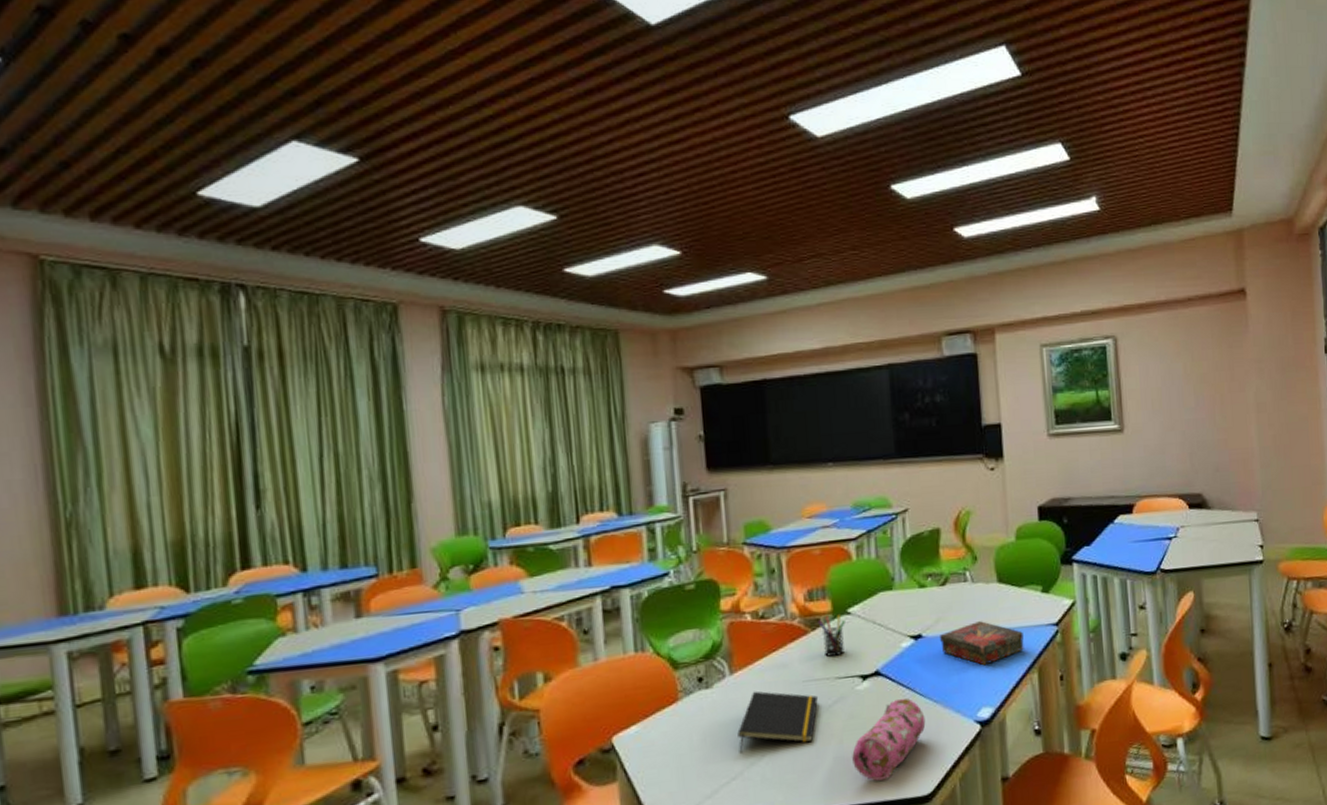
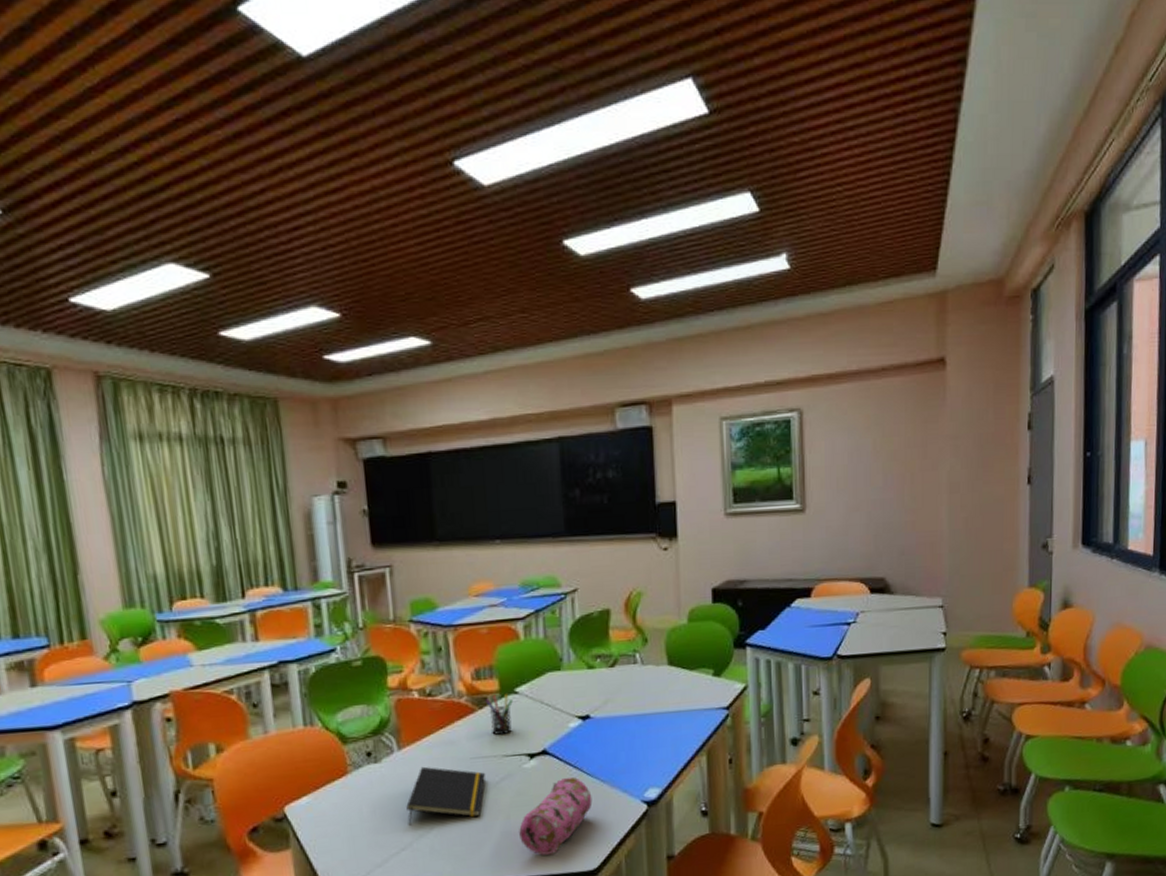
book: present [940,621,1024,666] -> none [608,703,693,748]

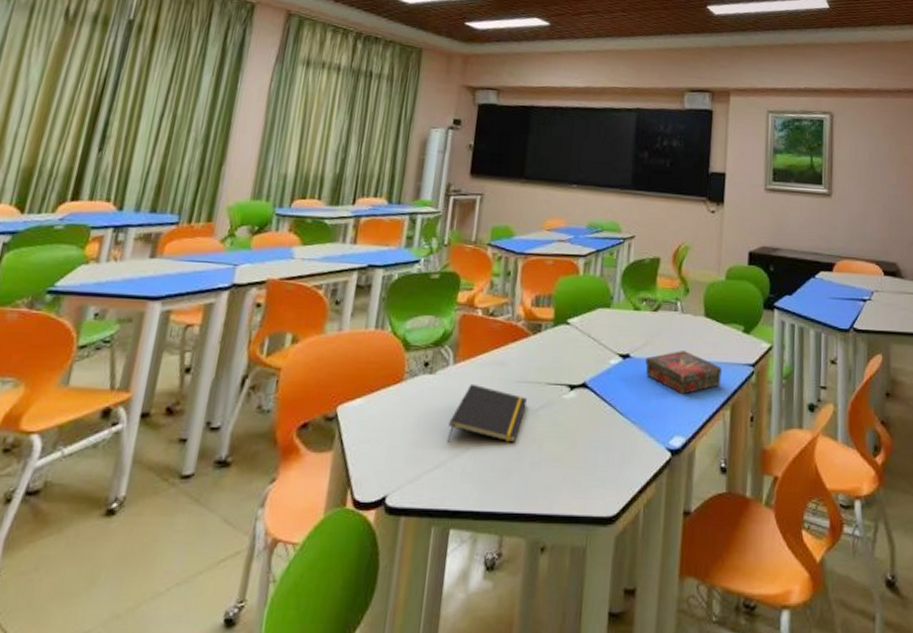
pen holder: present [485,694,513,735] -> none [539,323,564,362]
pencil case: present [519,776,593,855] -> none [548,413,621,493]
book: none [608,703,693,748] -> present [646,351,722,395]

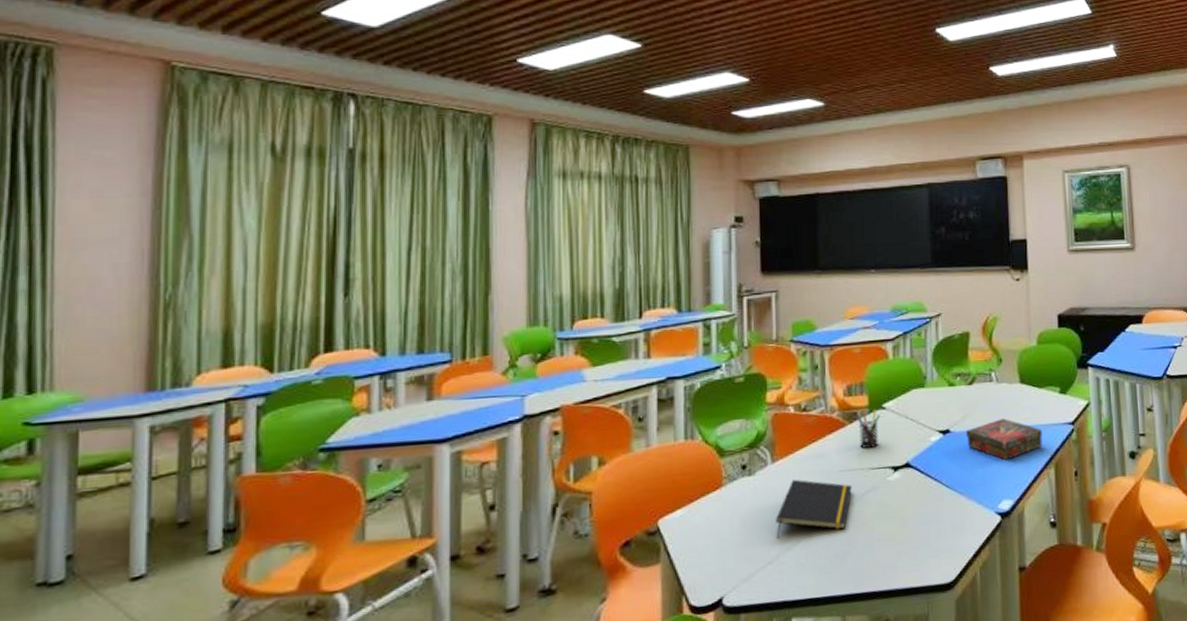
pen holder: none [539,323,564,362] -> present [855,409,880,448]

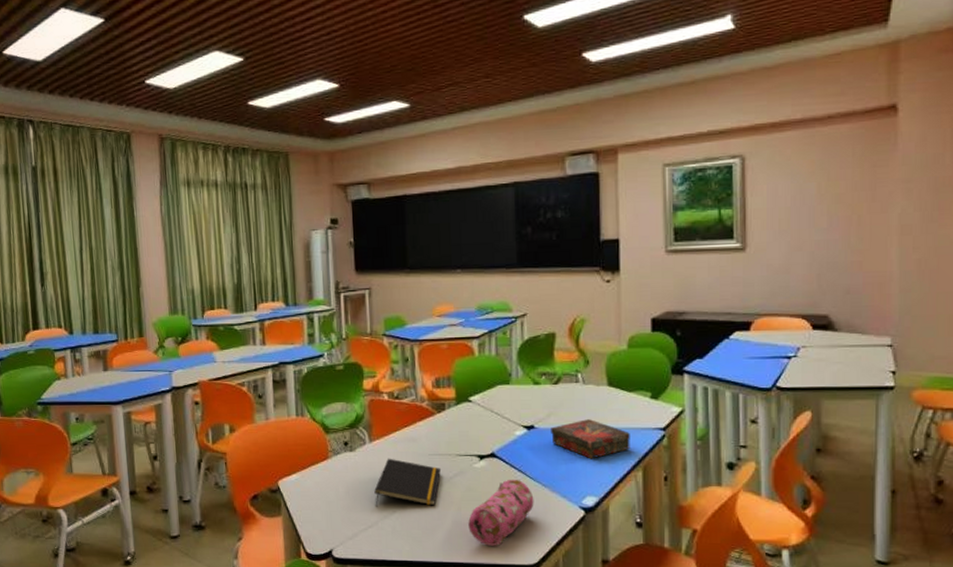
pen holder: present [855,409,880,448] -> none [443,402,467,436]
pencil case: none [881,489,951,568] -> present [468,479,534,546]

